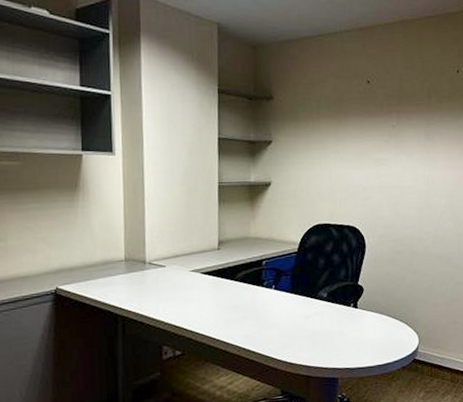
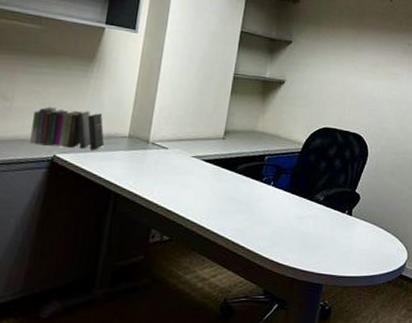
books: none [29,240,103,280] -> present [30,106,105,150]

